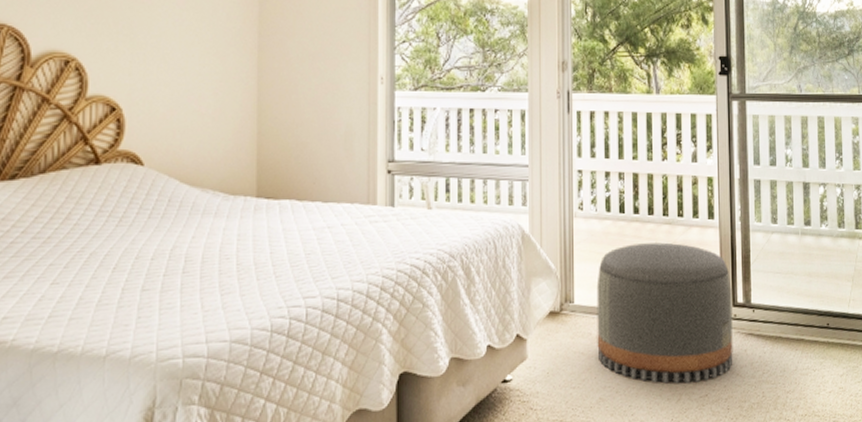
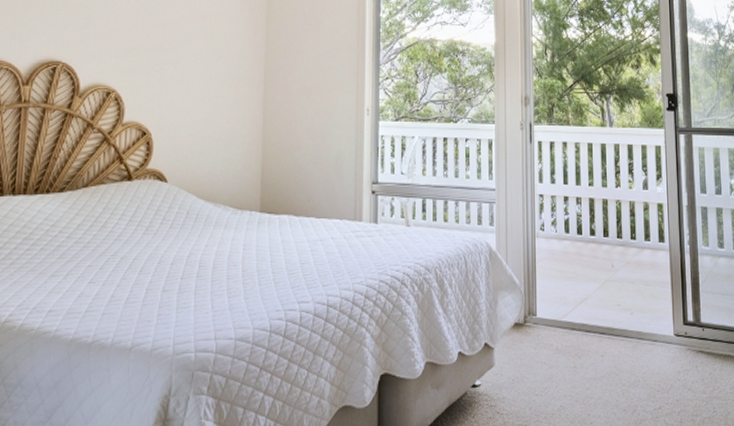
pouf: present [596,242,733,384] -> none [557,262,685,396]

